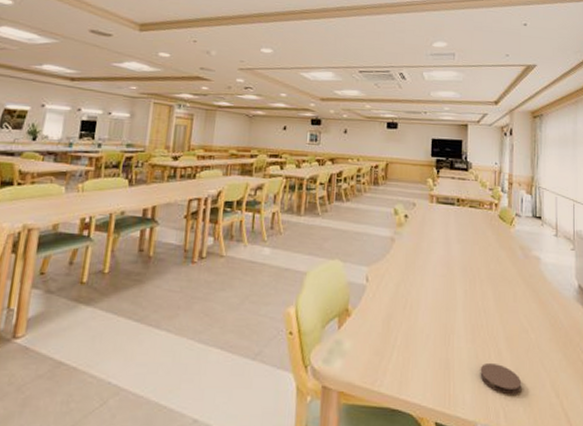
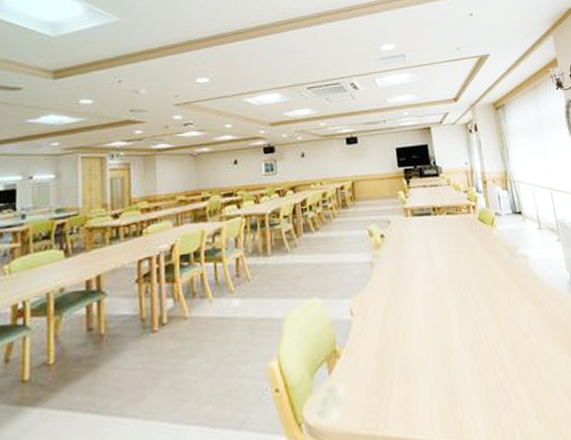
coaster: present [480,362,522,395] -> none [486,377,533,410]

